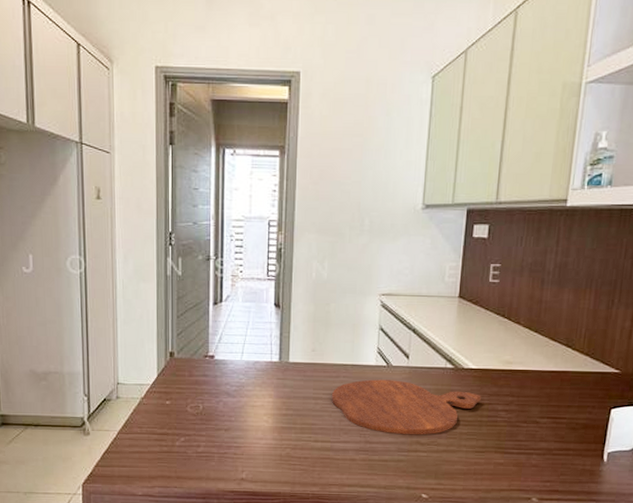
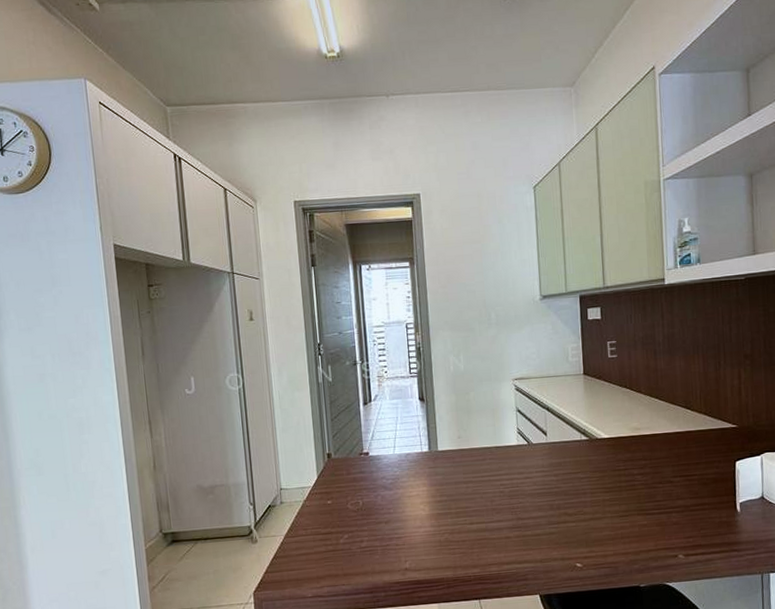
cutting board: present [331,379,481,435] -> none [480,456,617,508]

